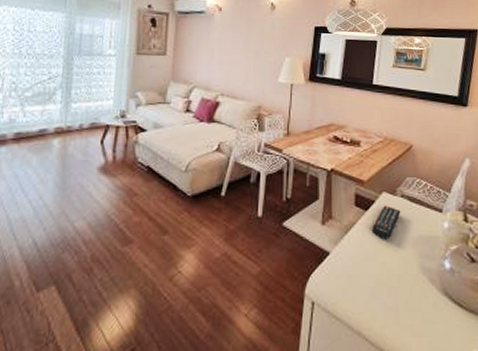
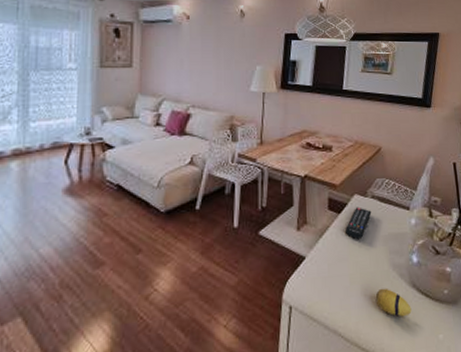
decorative egg: none [403,292,443,326] -> present [375,287,412,317]

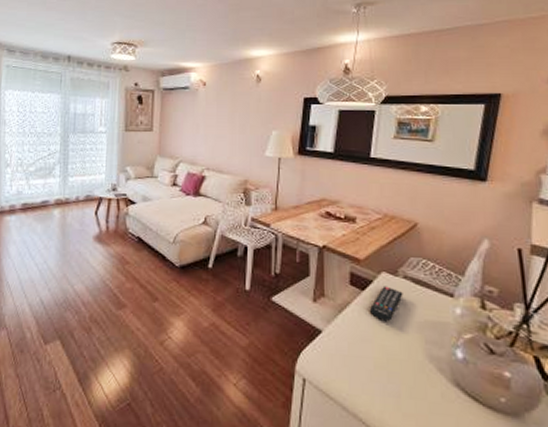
decorative egg: present [375,287,412,317] -> none [405,380,454,418]

